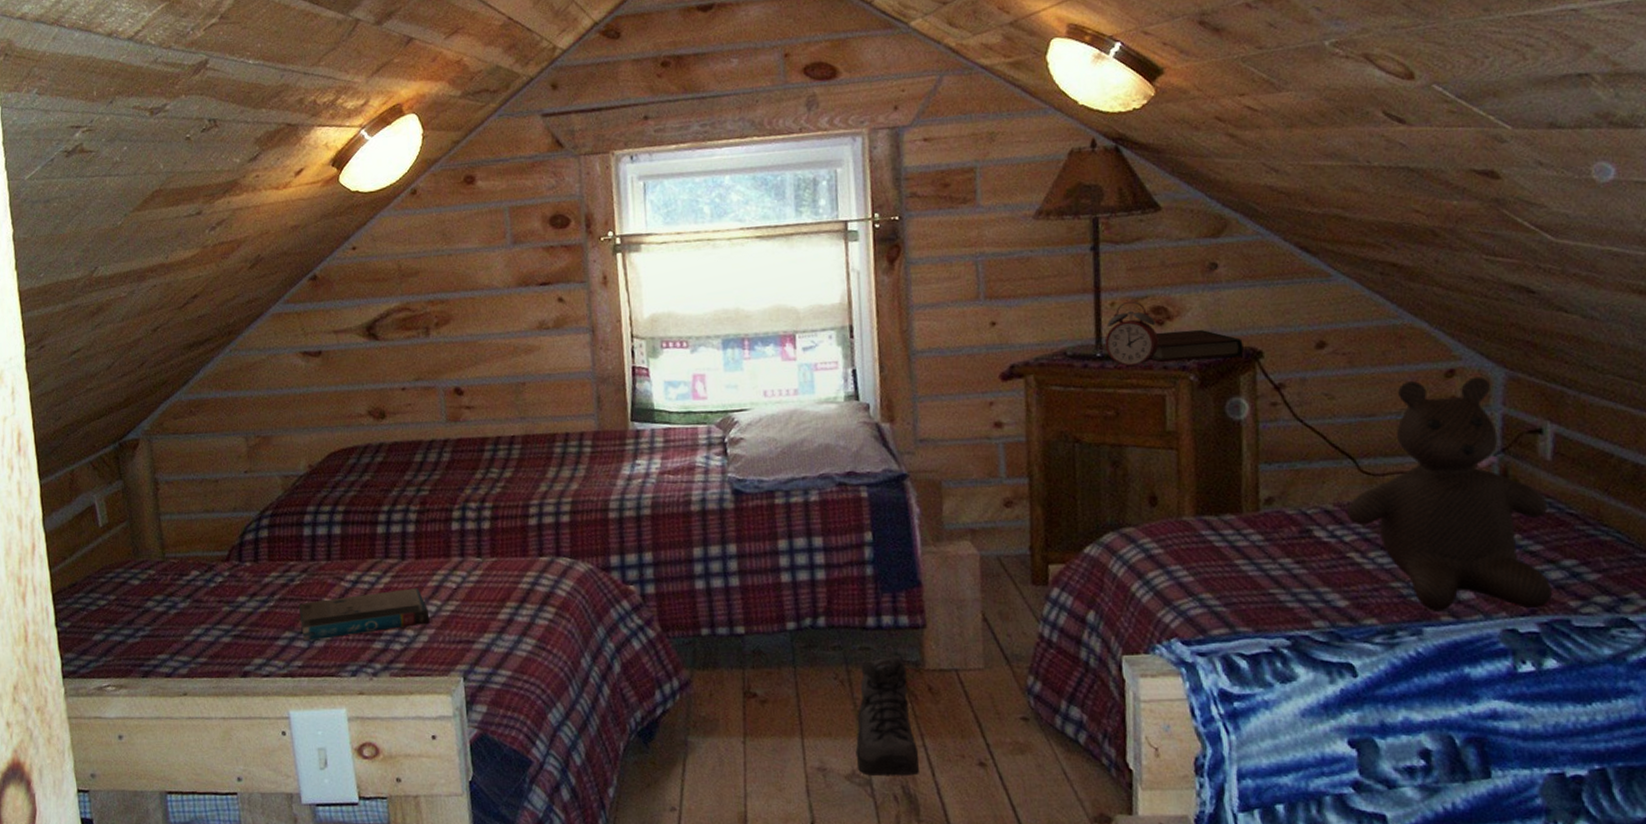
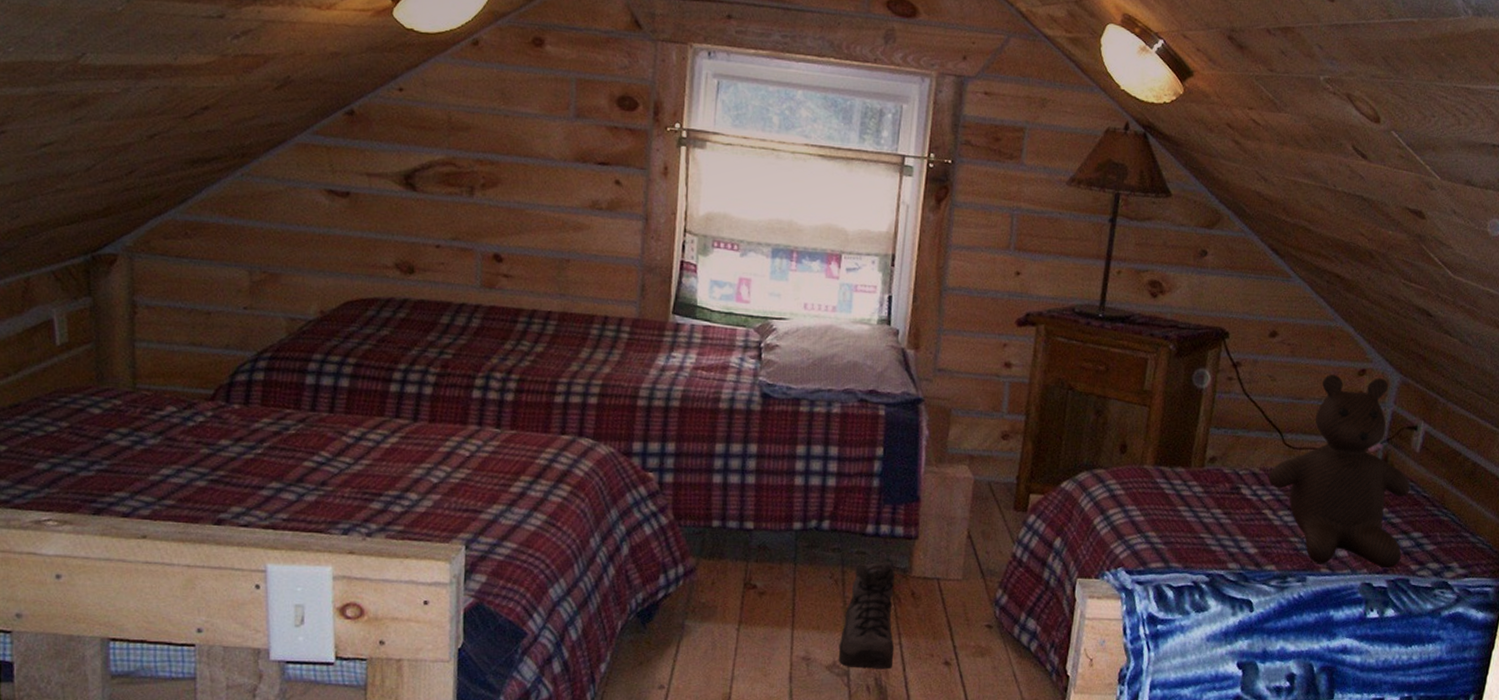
book: present [298,588,430,641] -> none [290,451,437,494]
alarm clock: present [1105,300,1159,367] -> none [1107,272,1151,332]
book: present [1151,330,1244,362] -> none [1142,303,1216,334]

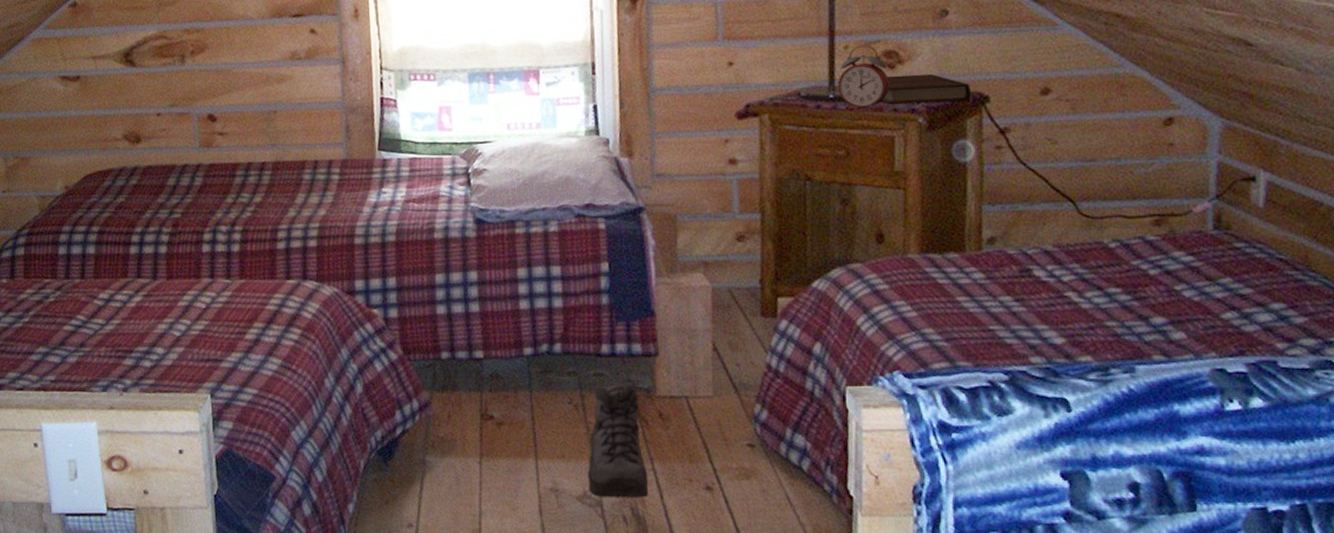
alarm clock: none [1107,272,1151,332] -> present [837,44,890,109]
book: none [1142,303,1216,334] -> present [882,74,971,104]
teddy bear: present [1268,374,1410,569] -> none [1066,125,1261,350]

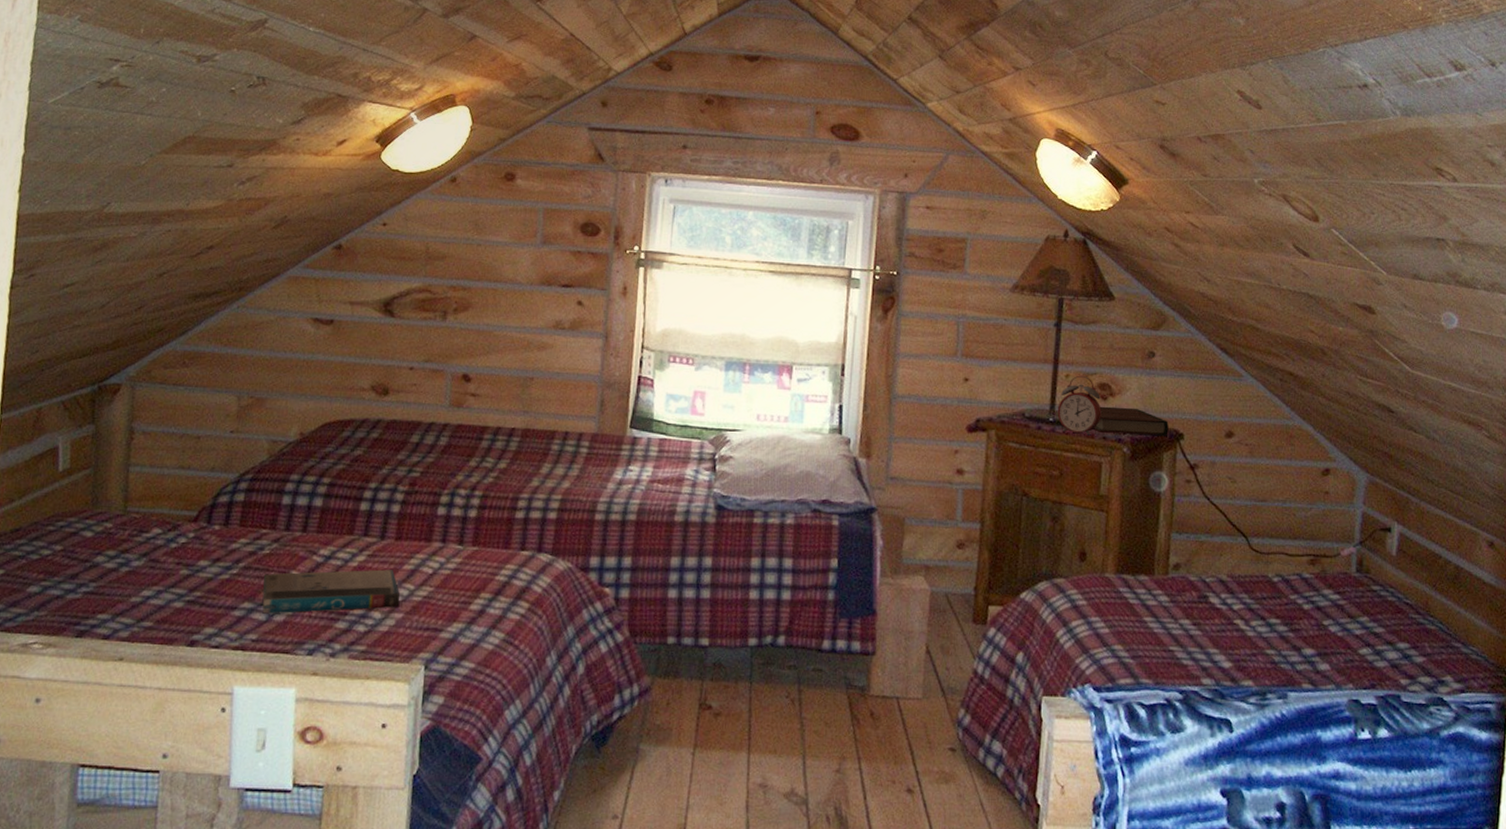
book: none [52,307,180,356] -> present [262,569,400,614]
hiking boot: present [587,381,649,498] -> none [796,678,854,798]

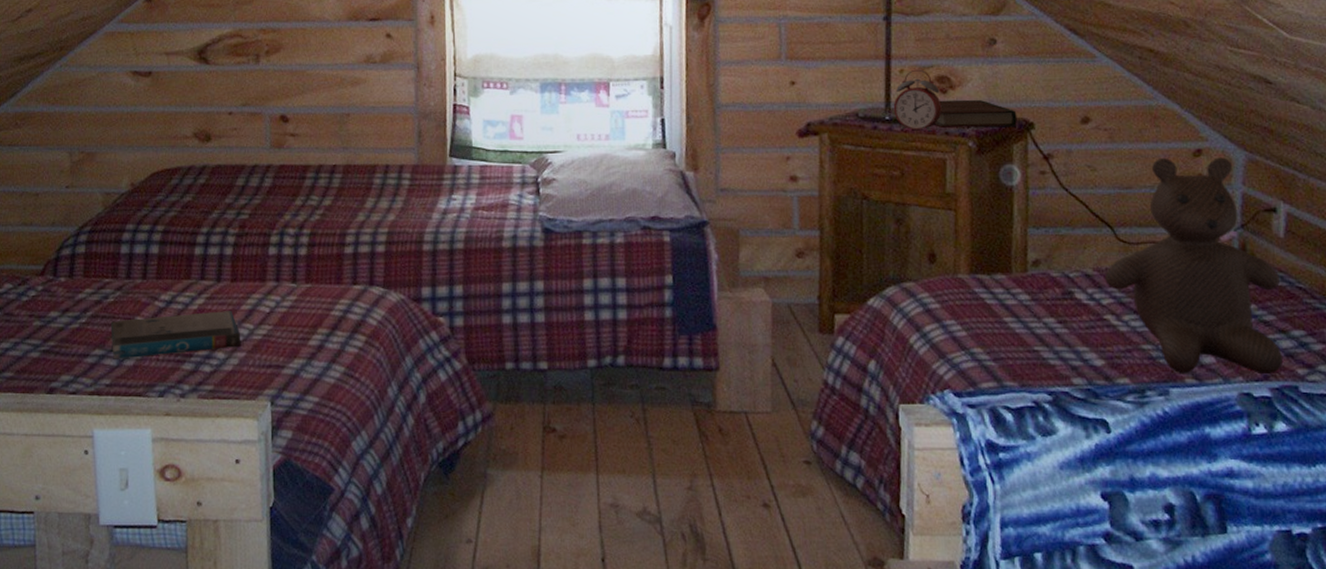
teddy bear: none [1237,474,1390,684] -> present [1105,157,1284,375]

